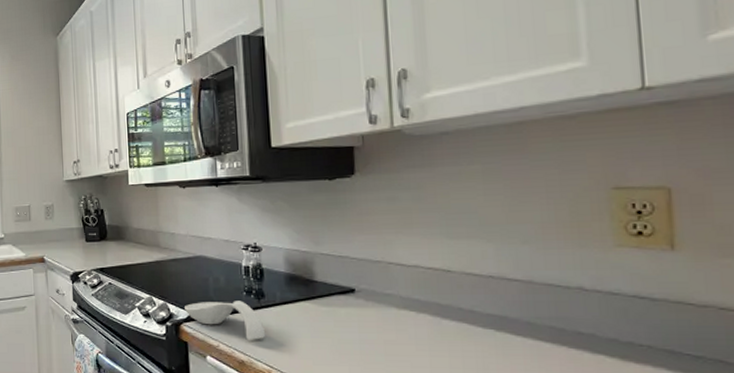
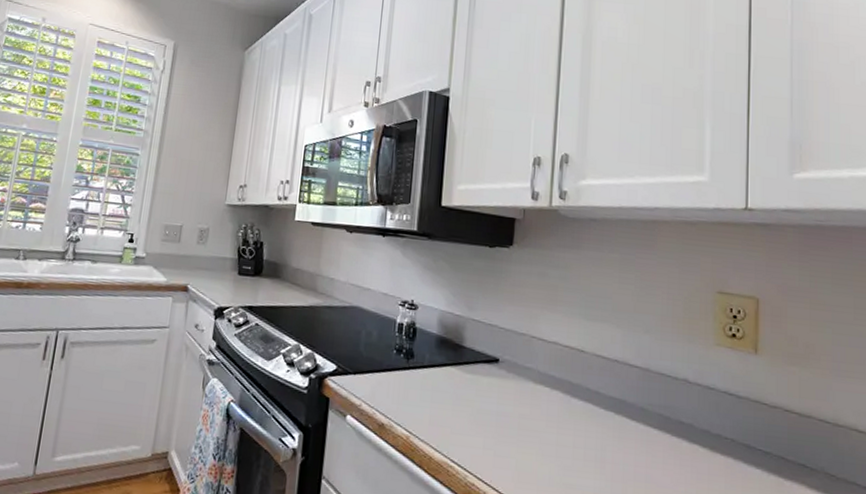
spoon rest: present [185,301,266,341] -> none [332,355,410,403]

